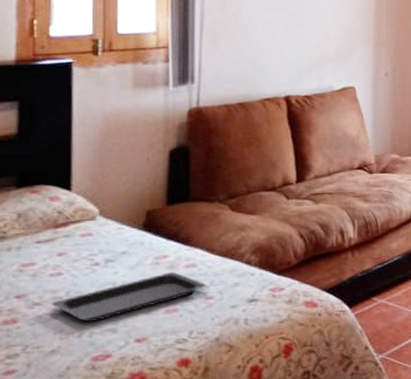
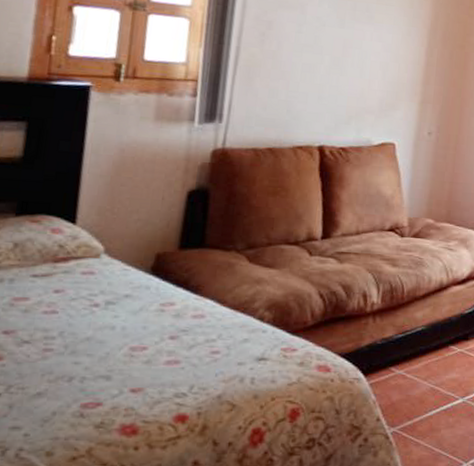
serving tray: present [51,272,207,323] -> none [42,321,214,367]

